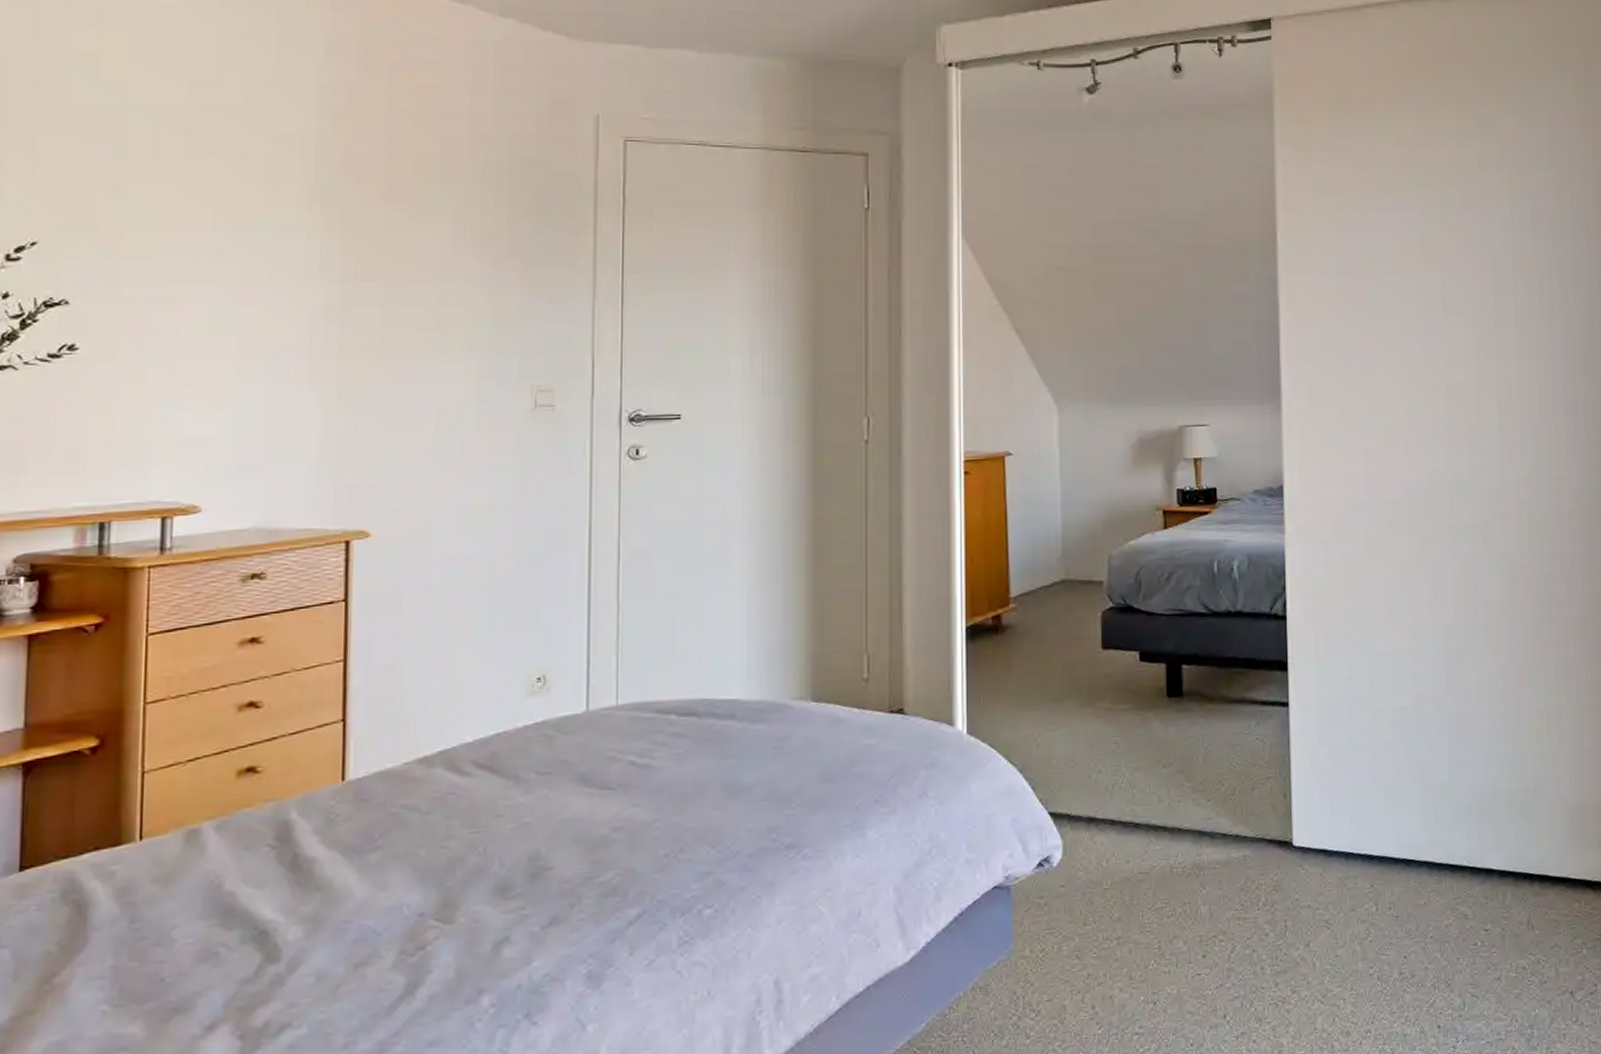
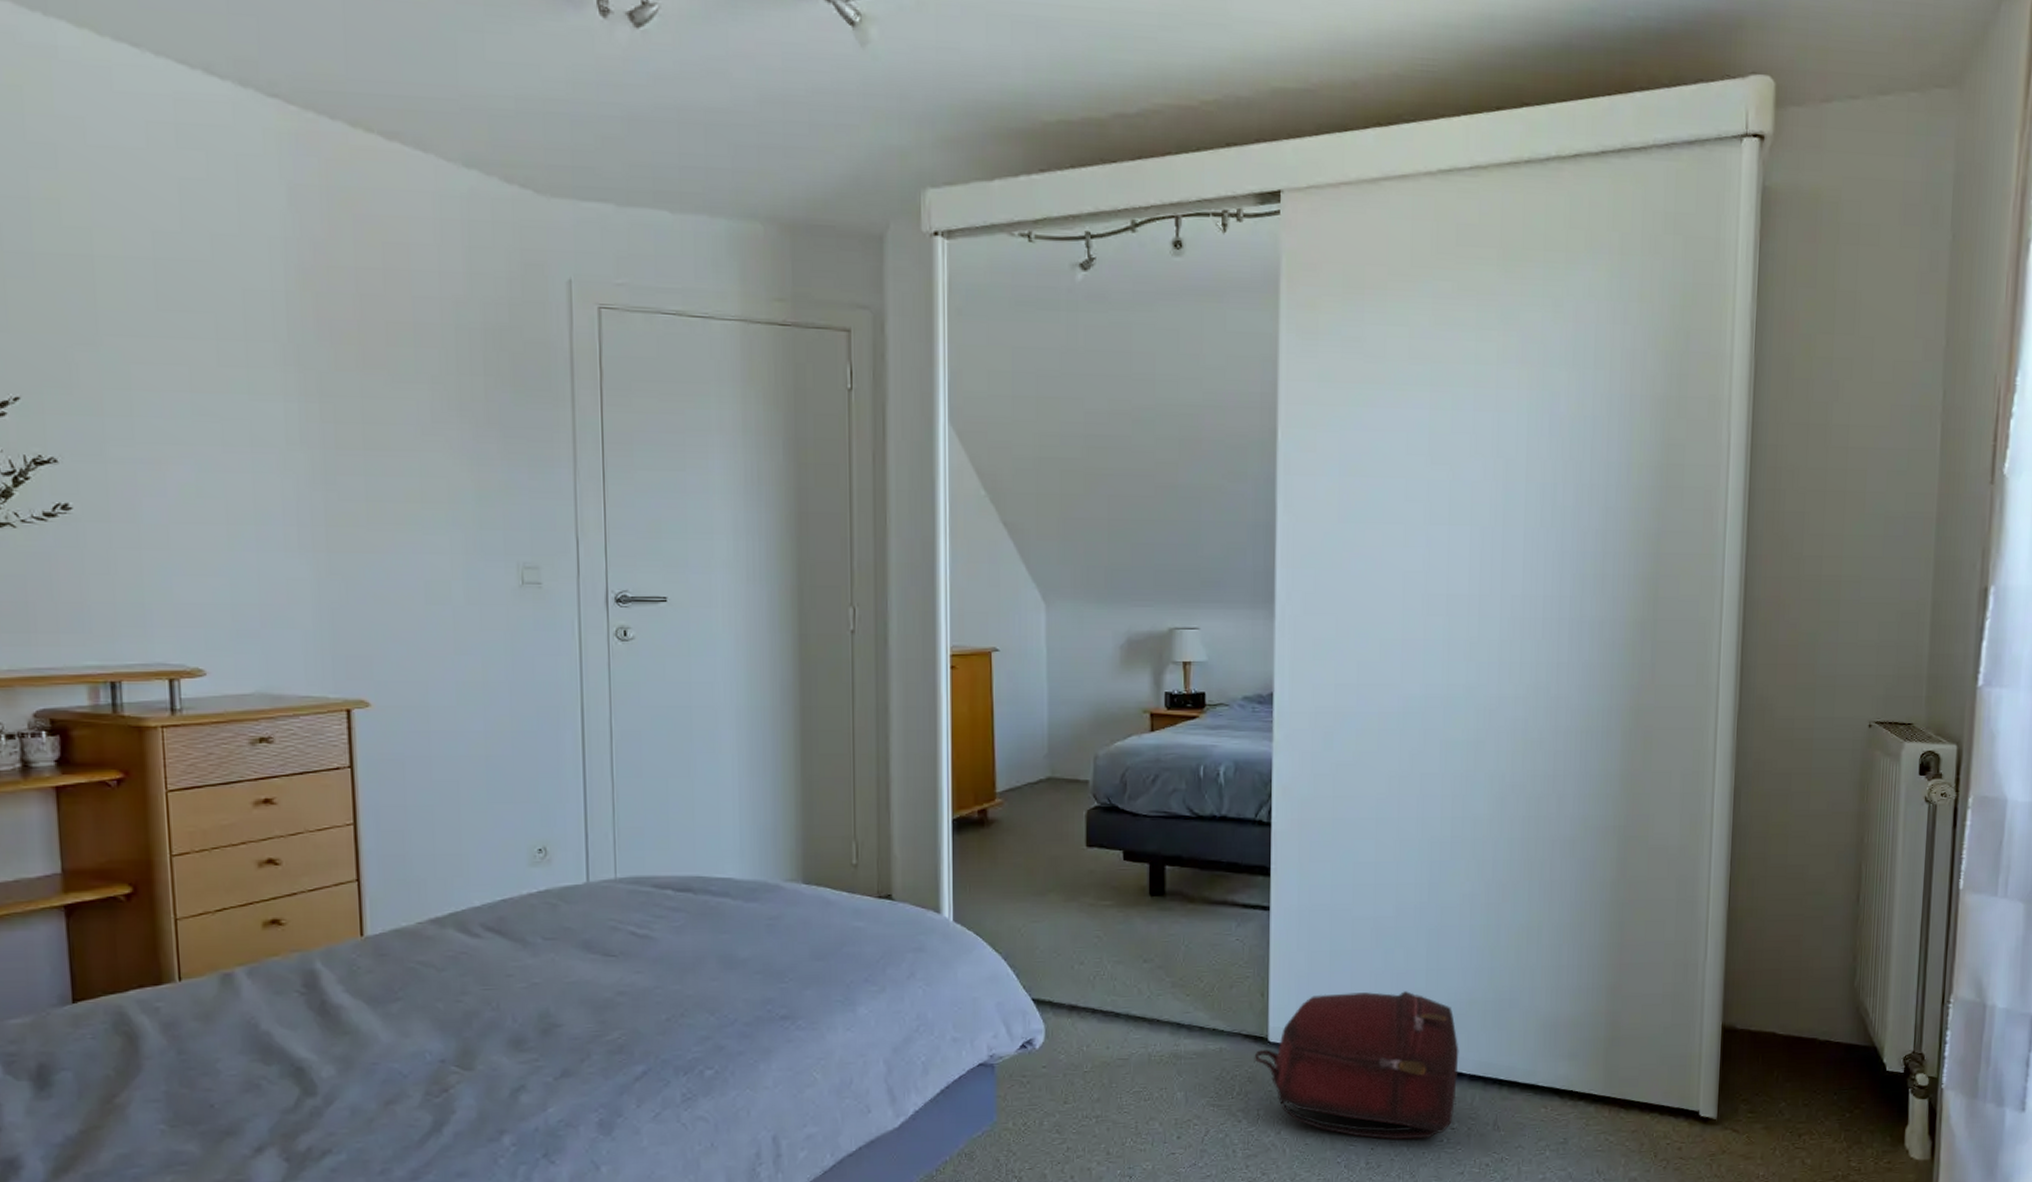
backpack: none [1279,784,1488,947] -> present [1254,991,1459,1141]

